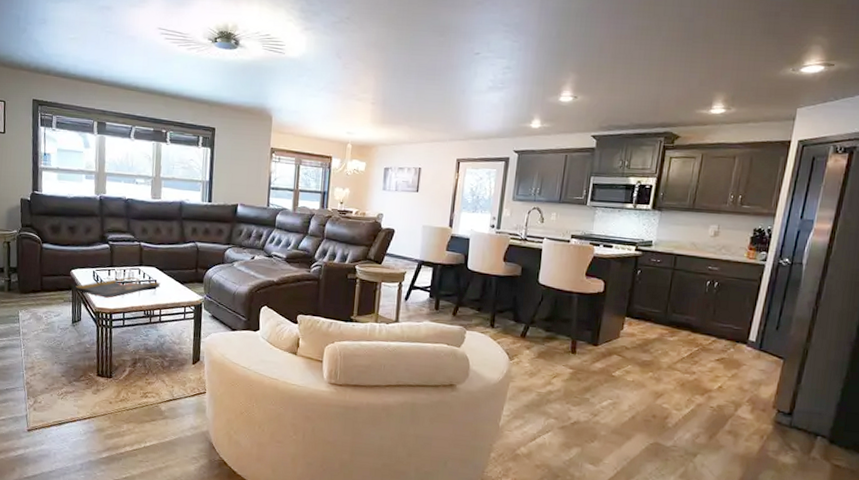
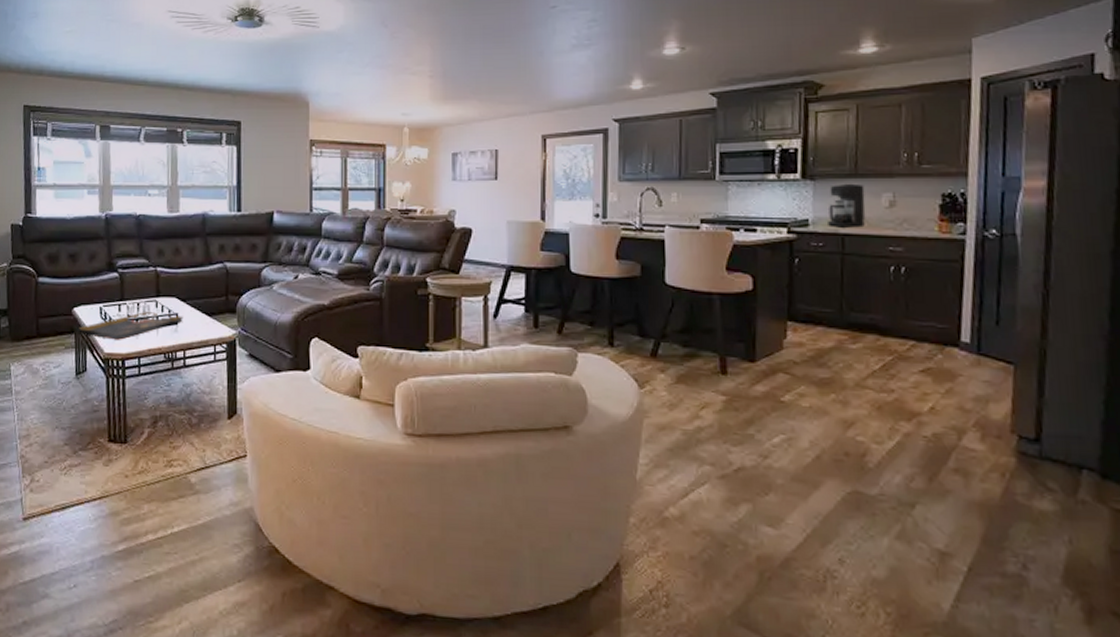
coffee maker: none [666,216,698,250] -> present [828,185,865,228]

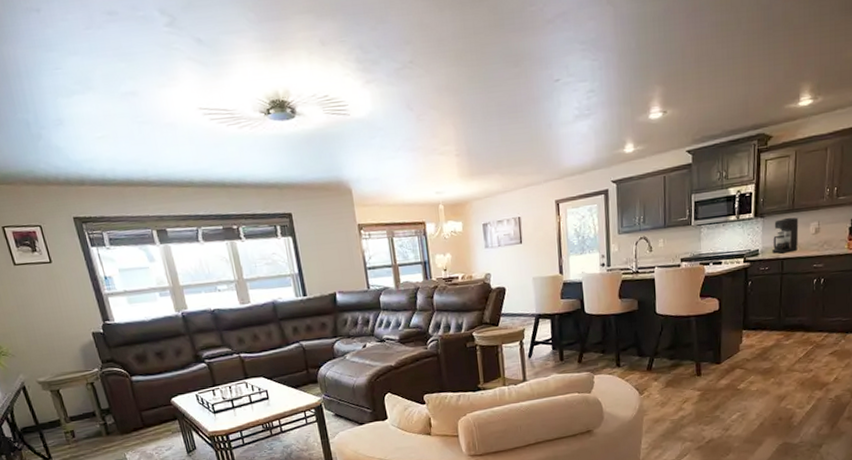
decorative tray: present [79,312,183,340] -> none [181,391,273,420]

